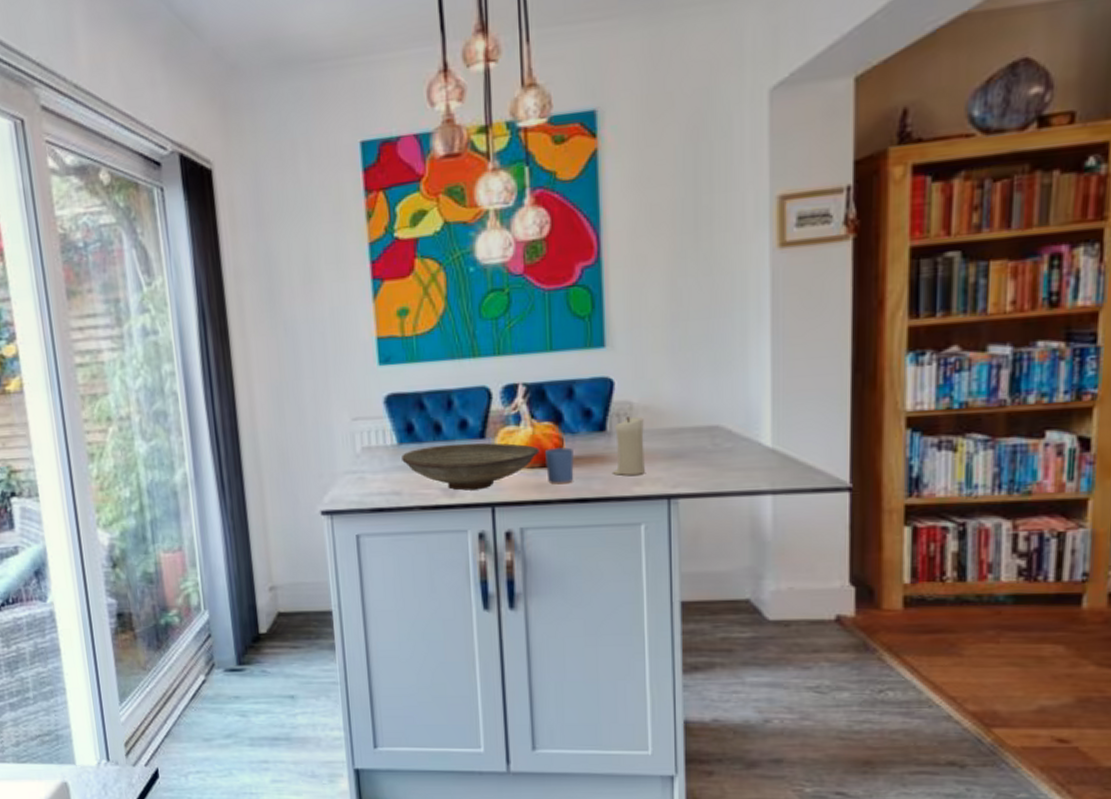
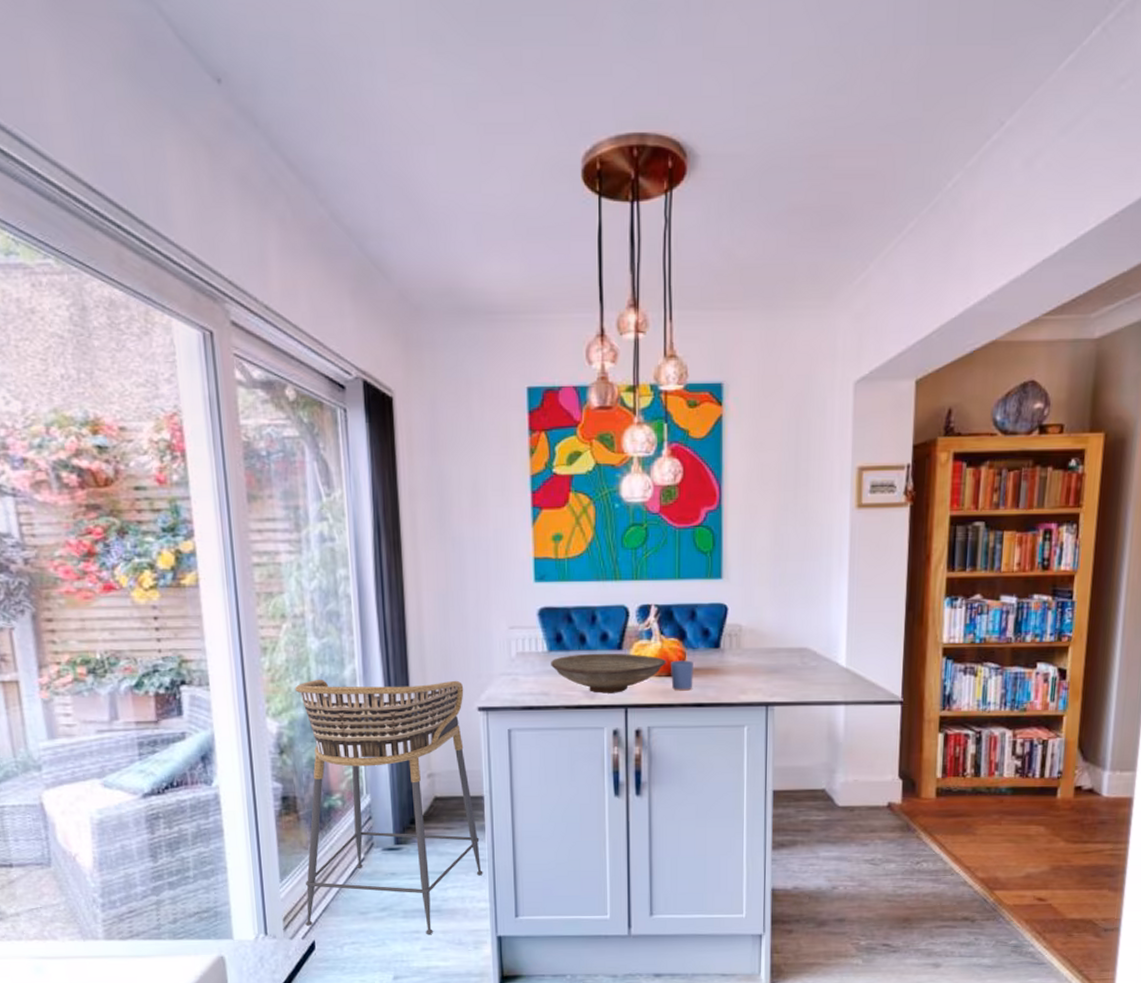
bar stool: none [125,481,336,765] -> present [295,679,483,934]
candle: present [613,417,645,476] -> none [724,637,750,686]

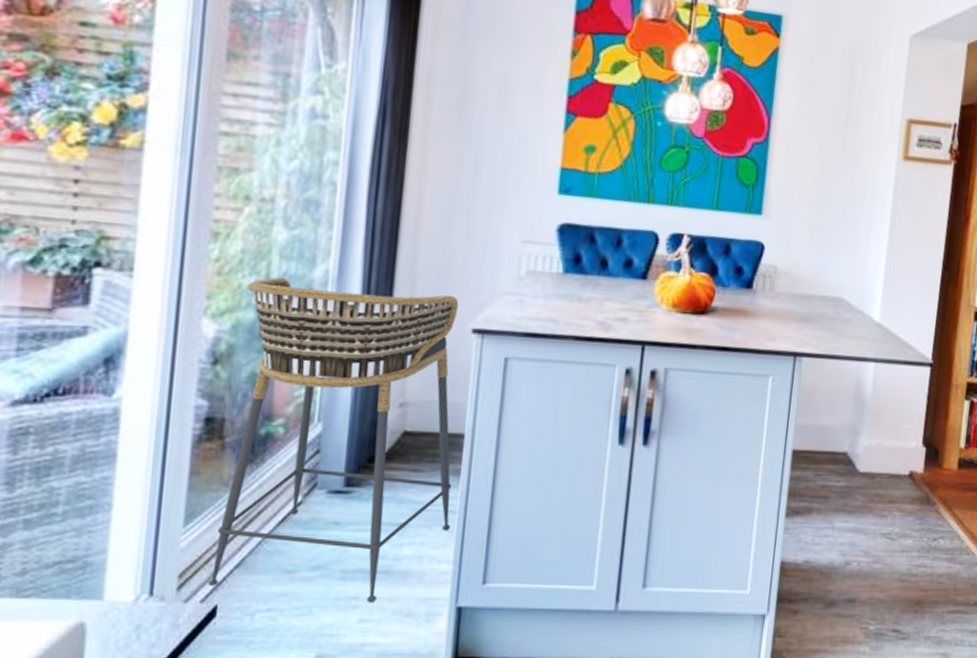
decorative bowl: present [551,653,666,694] -> none [564,279,693,328]
mug: present [670,660,693,691] -> none [696,297,723,332]

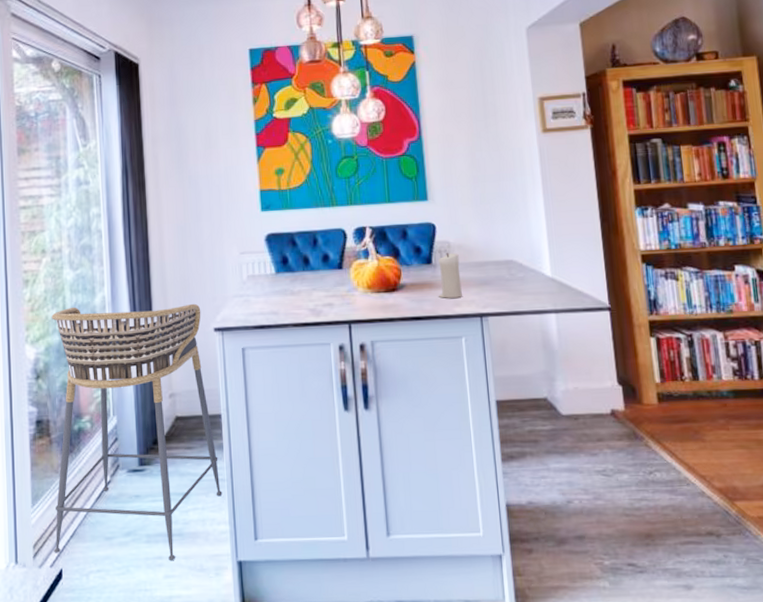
candle: none [753,279,784,332] -> present [438,253,462,299]

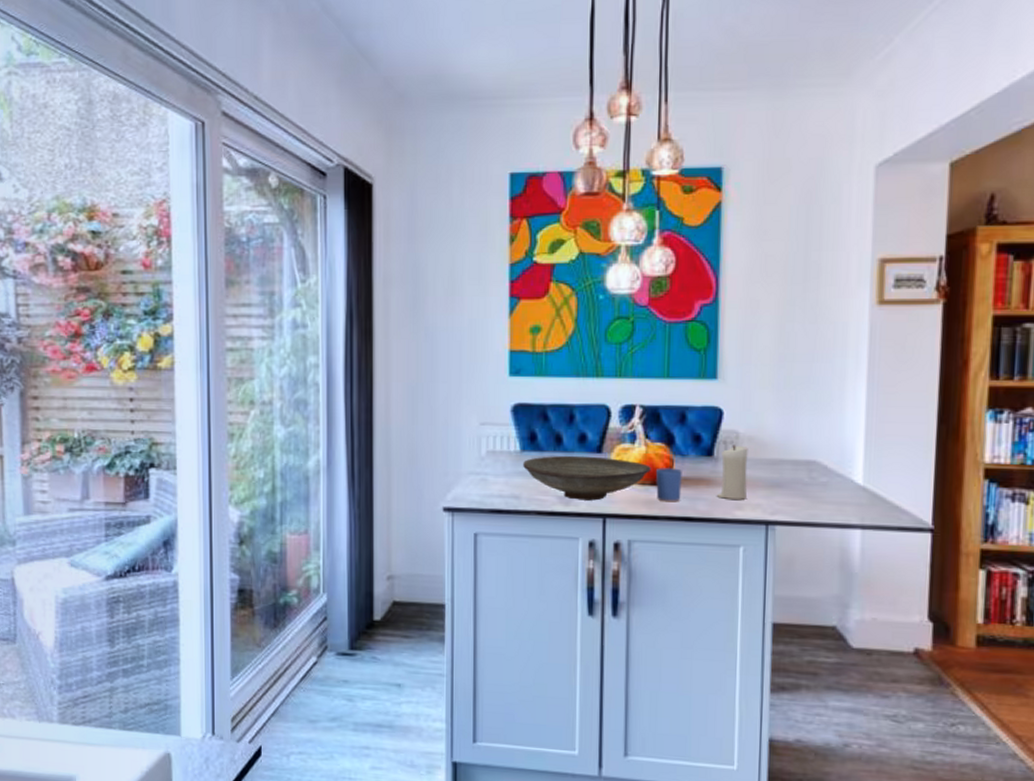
bar stool: present [52,303,223,560] -> none [253,468,441,752]
decorative bowl: none [279,272,384,311] -> present [523,455,651,501]
mug: none [387,276,410,306] -> present [655,468,682,502]

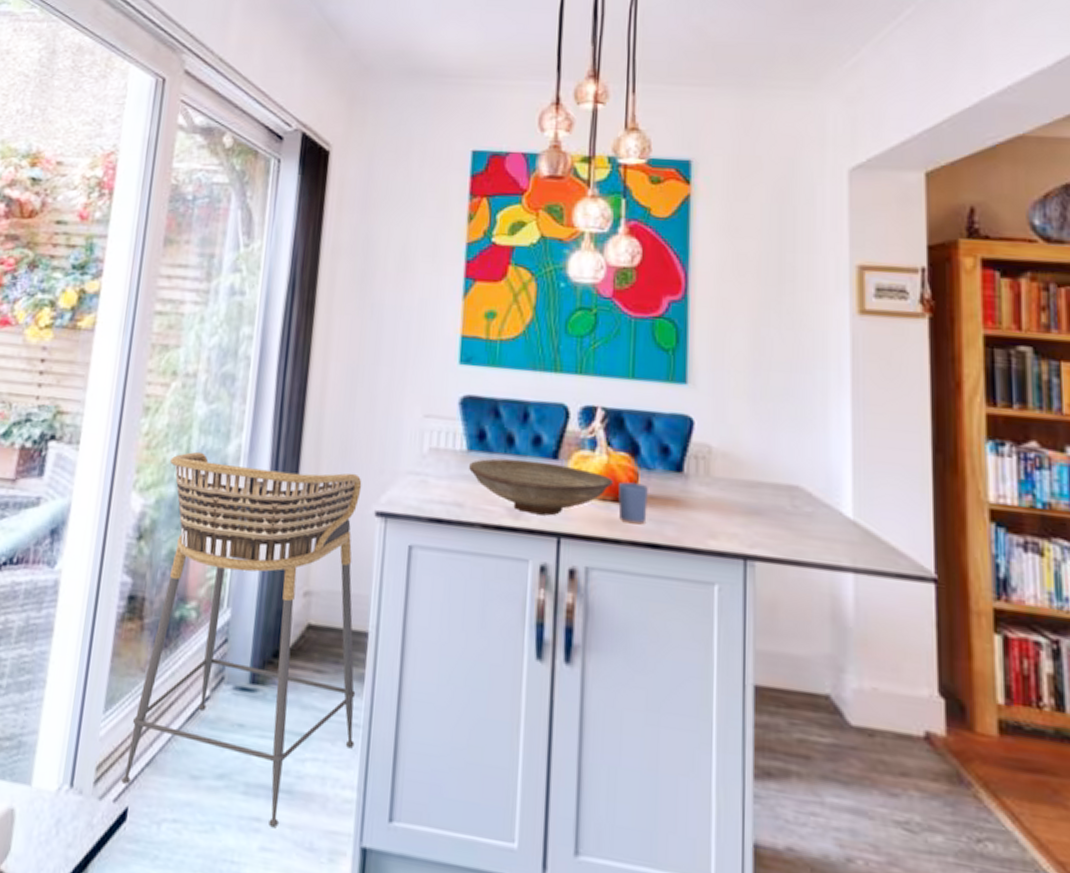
bar stool: none [253,468,441,752] -> present [121,451,362,827]
candle: present [717,445,748,501] -> none [688,461,722,528]

